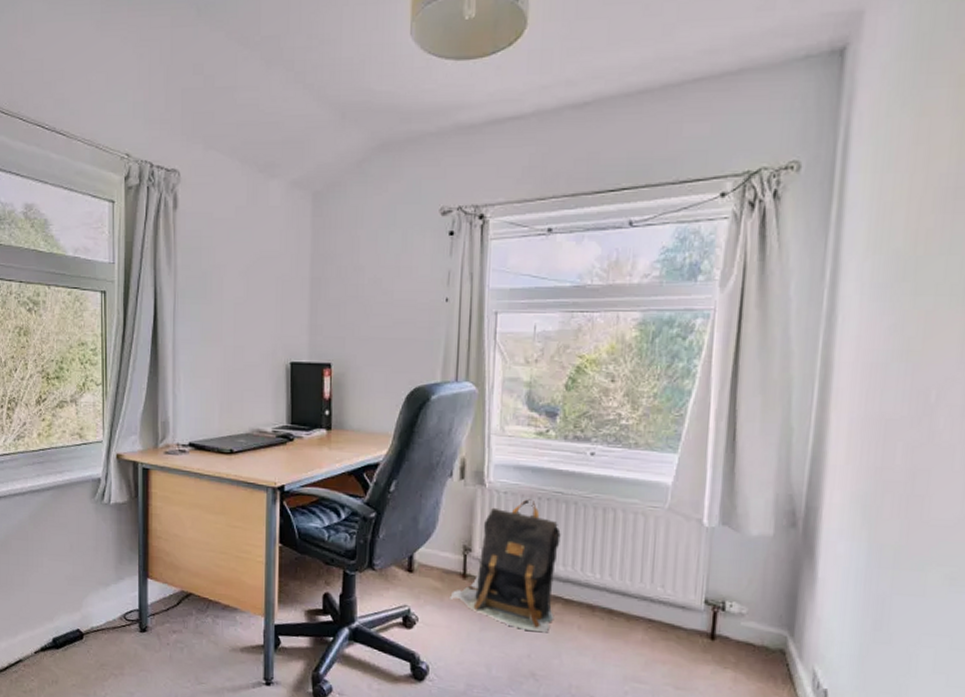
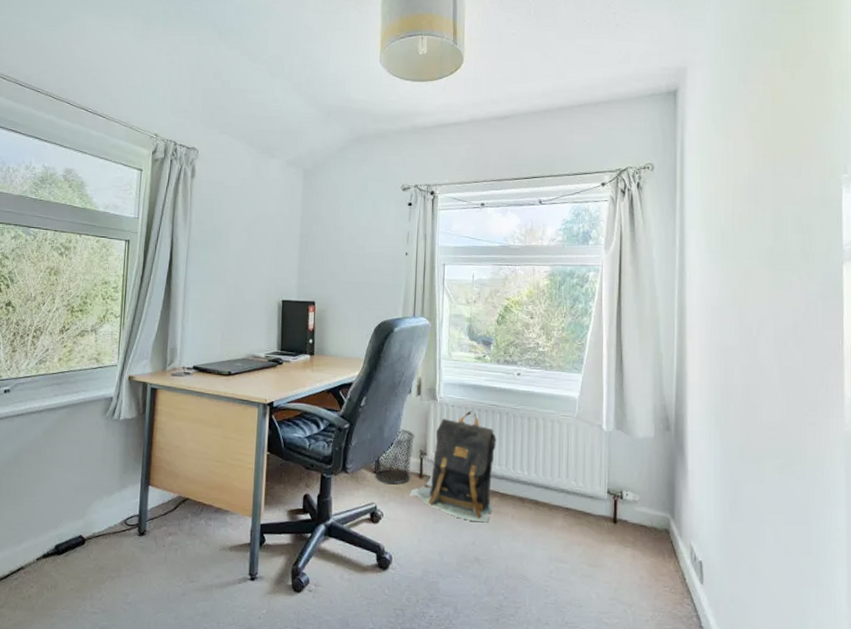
waste bin: none [408,520,457,585] -> present [375,429,415,485]

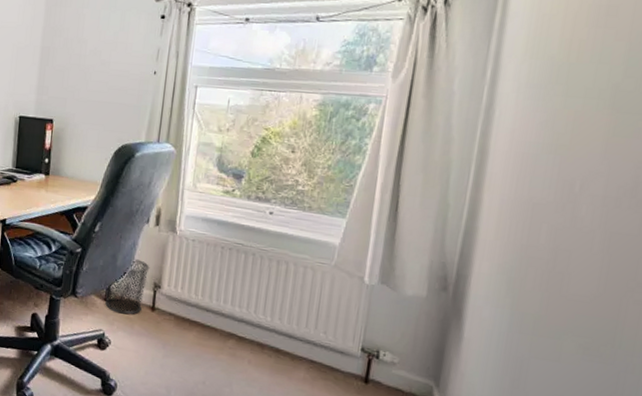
backpack: present [409,411,496,523] -> none [139,247,239,365]

